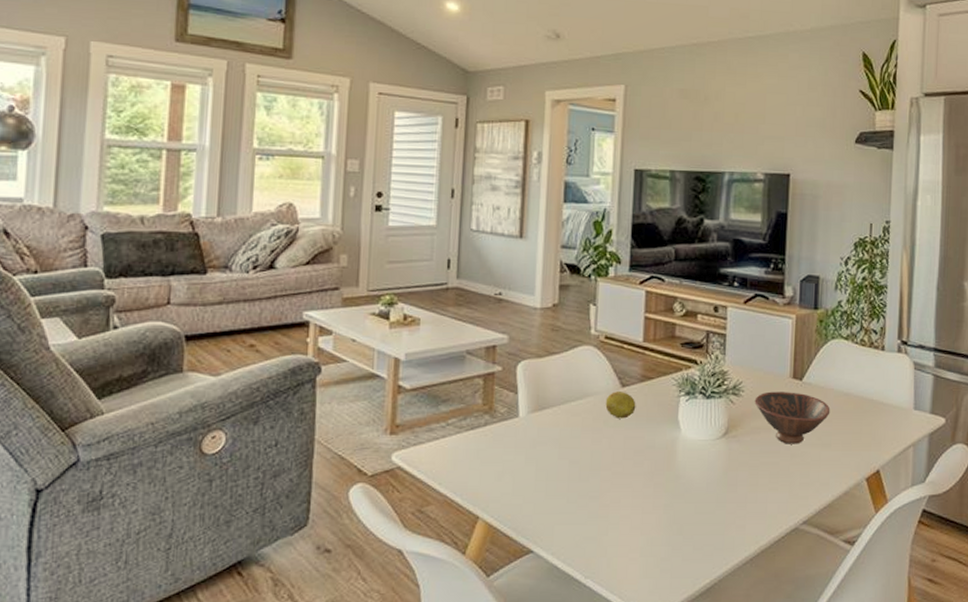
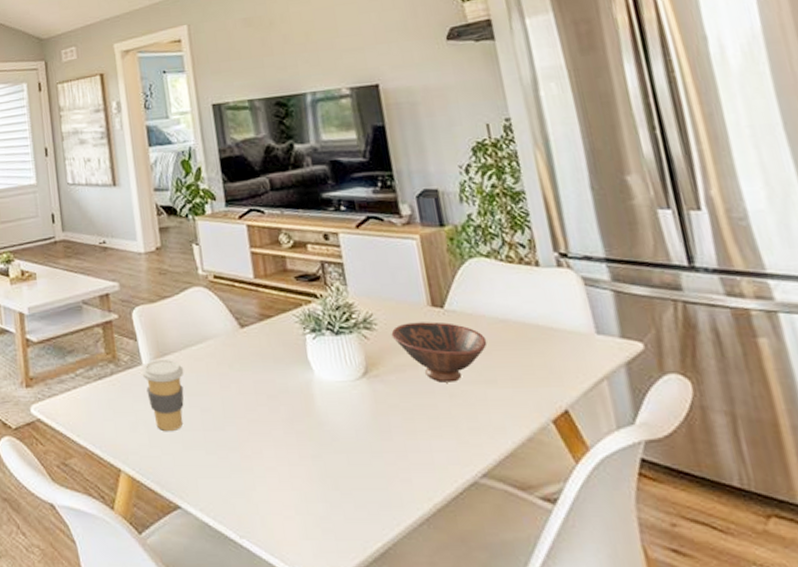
coffee cup: none [517,412,560,480] -> present [142,359,184,431]
fruit: present [605,392,636,419] -> none [226,332,260,362]

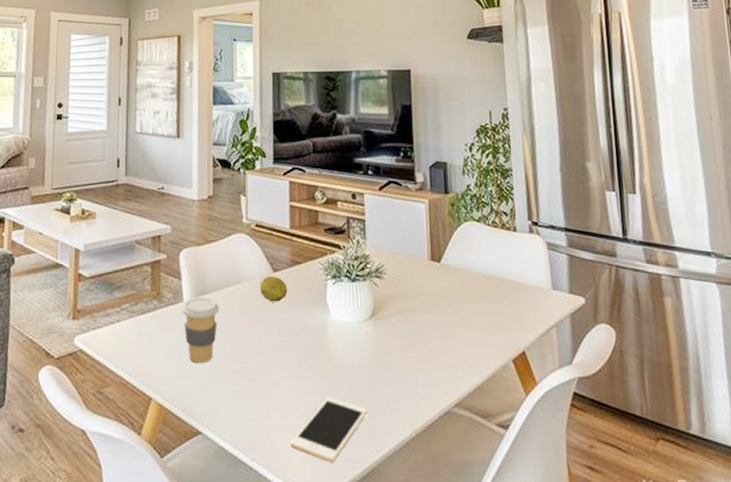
fruit: none [226,332,260,362] -> present [260,276,288,302]
cell phone: none [283,466,373,541] -> present [290,396,367,462]
bowl: present [391,322,487,383] -> none [397,274,471,326]

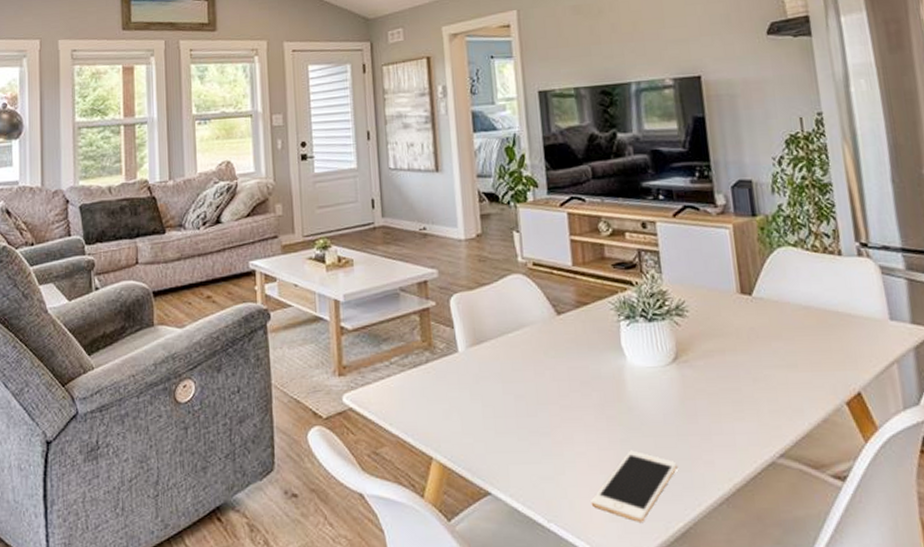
coffee cup: present [182,297,220,363] -> none [457,346,500,418]
fruit: present [260,276,288,302] -> none [542,320,575,348]

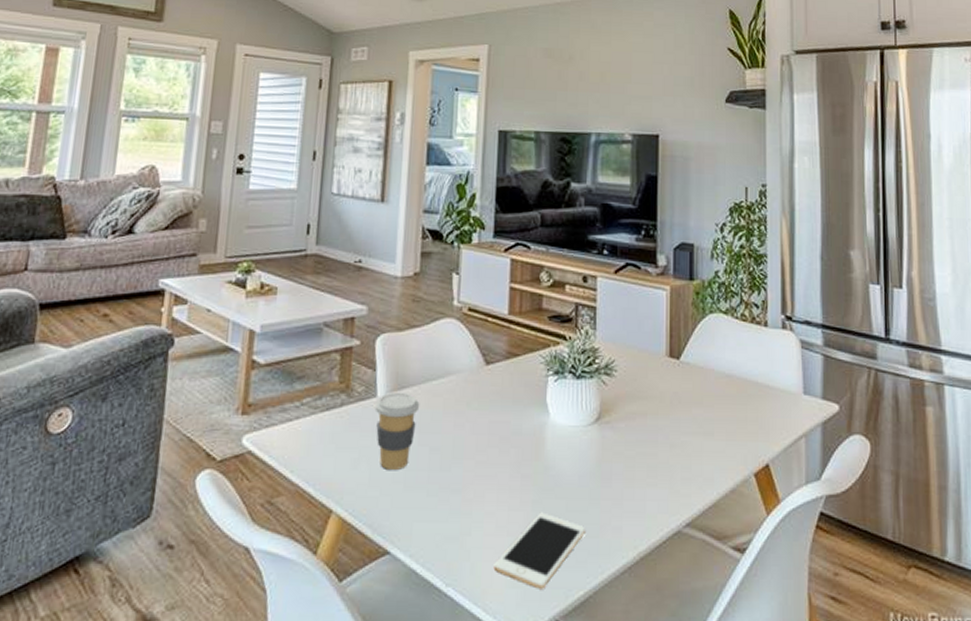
coffee cup: none [457,346,500,418] -> present [375,392,420,470]

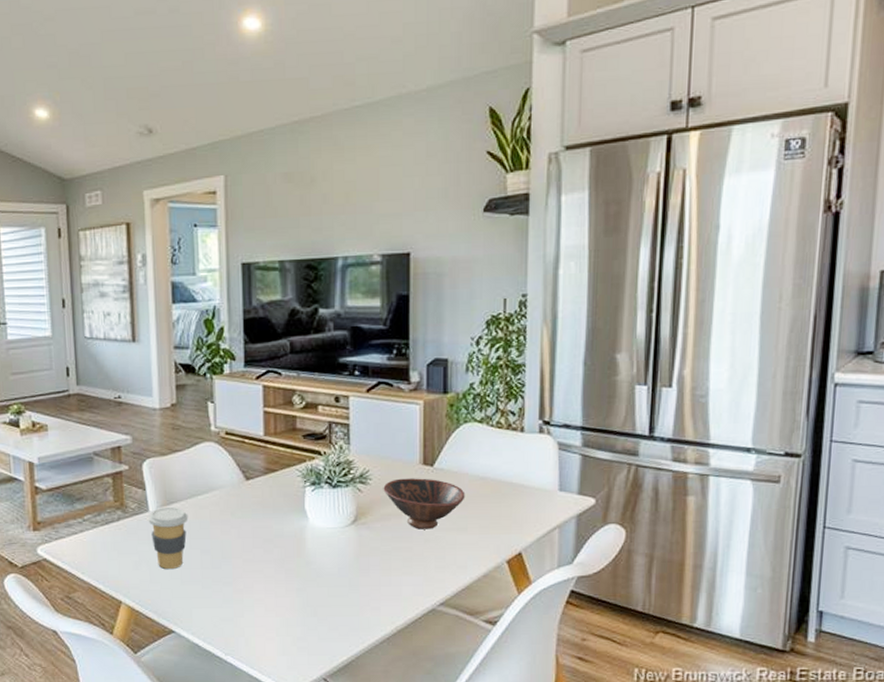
cell phone: present [493,512,585,589] -> none [265,598,346,656]
bowl: none [628,371,712,433] -> present [383,478,465,530]

